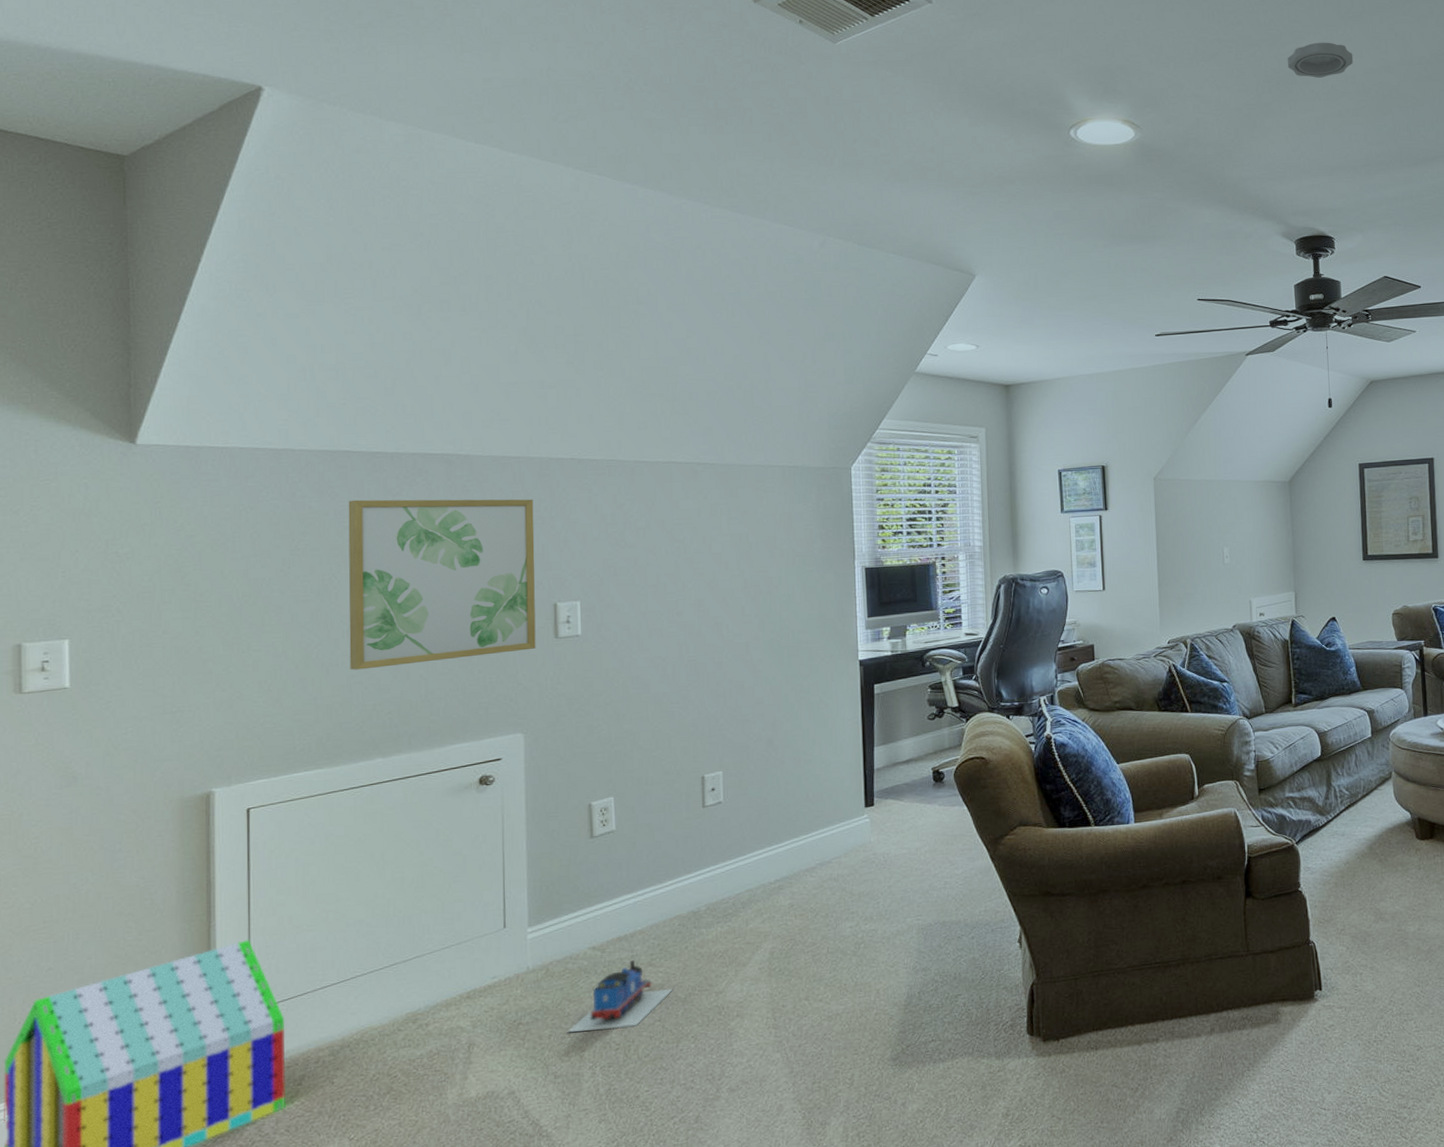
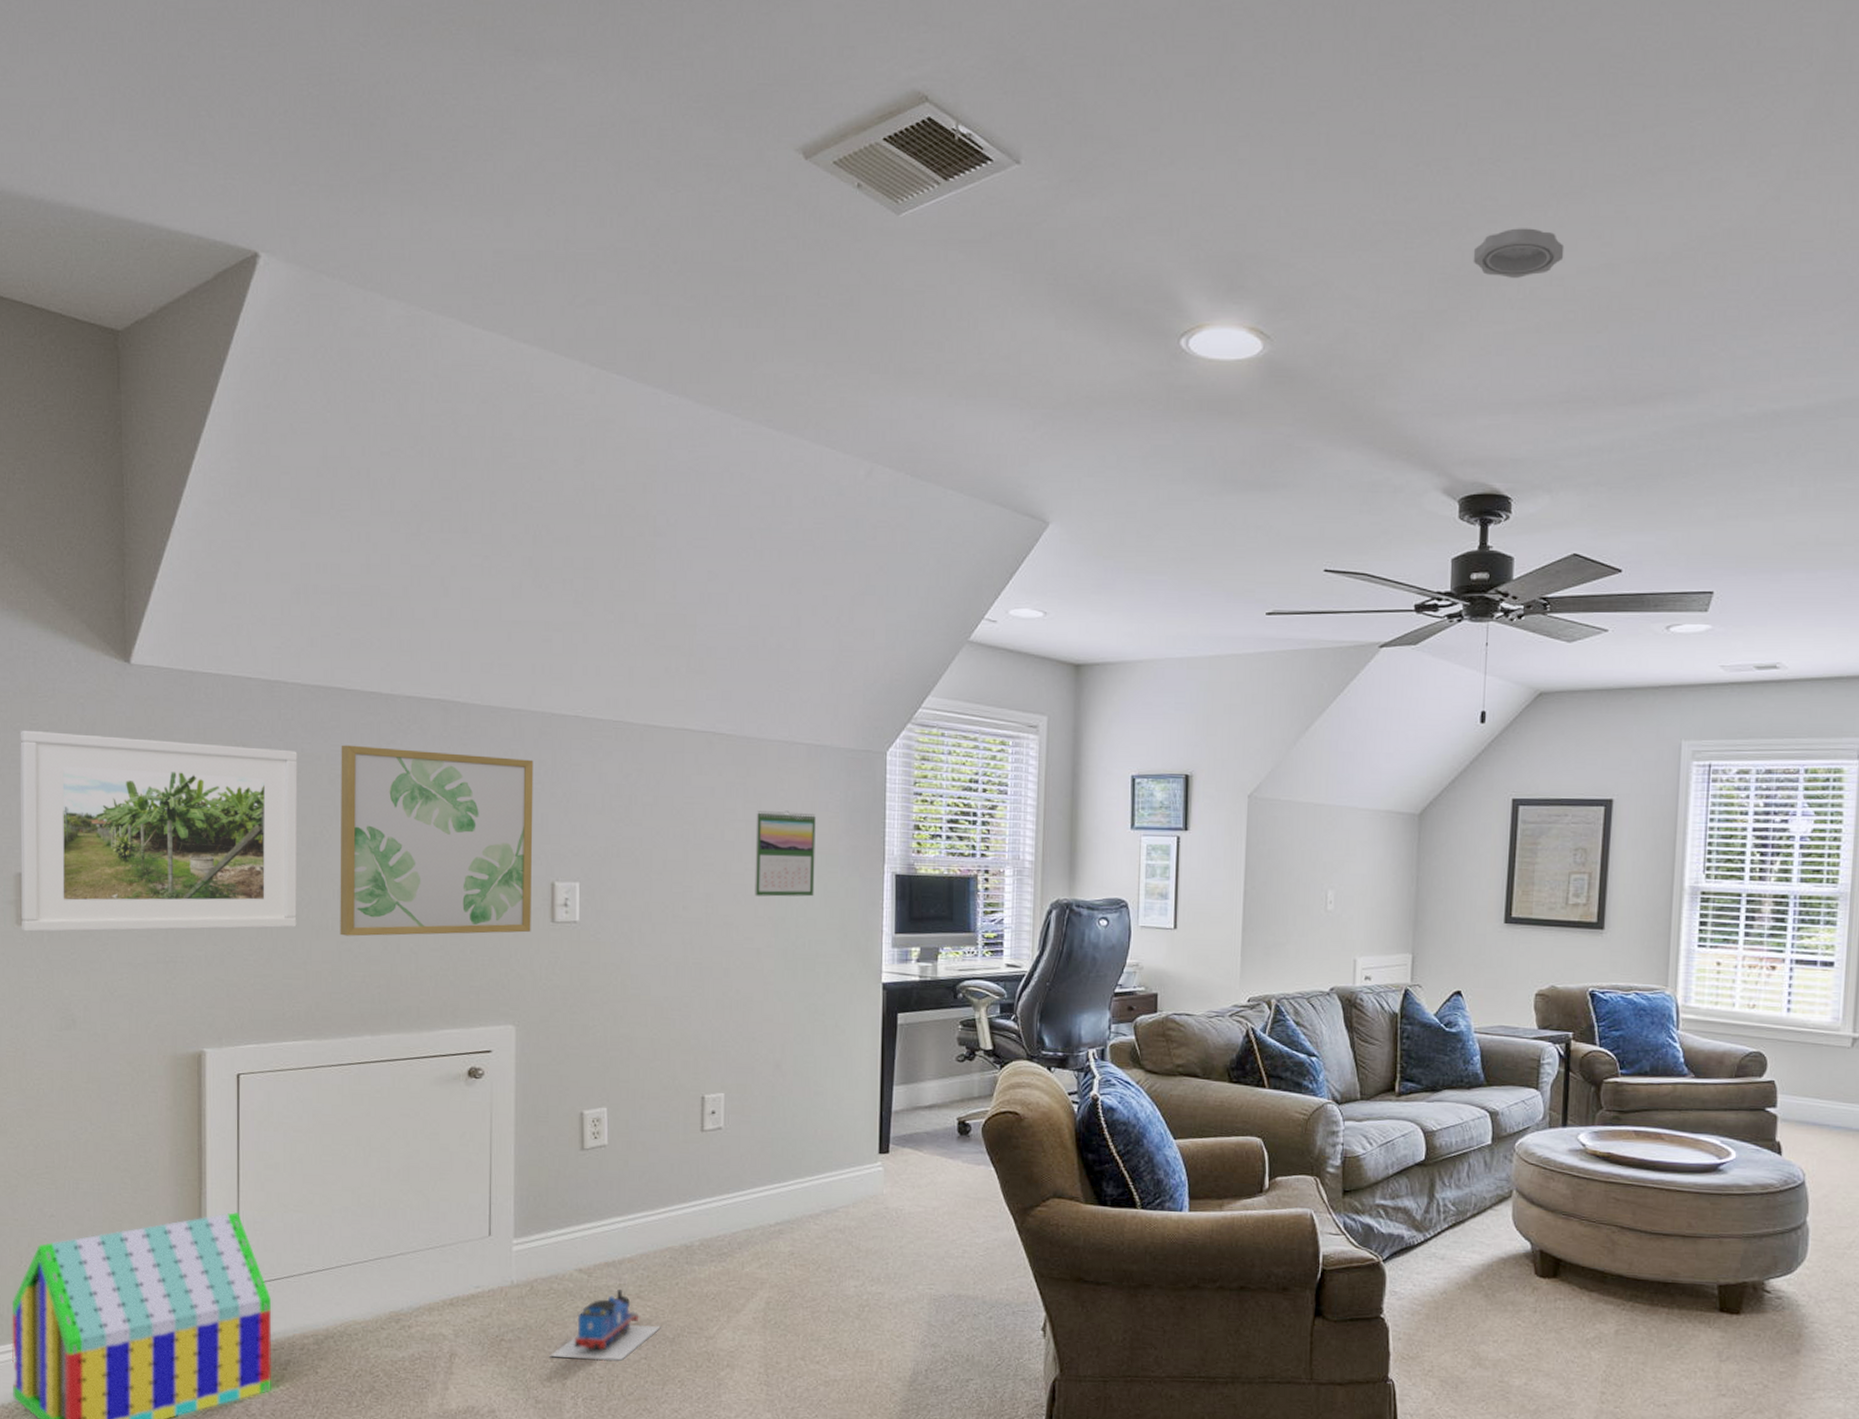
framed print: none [19,509,307,699] -> present [20,730,298,932]
calendar: none [739,523,795,598] -> present [755,810,816,897]

